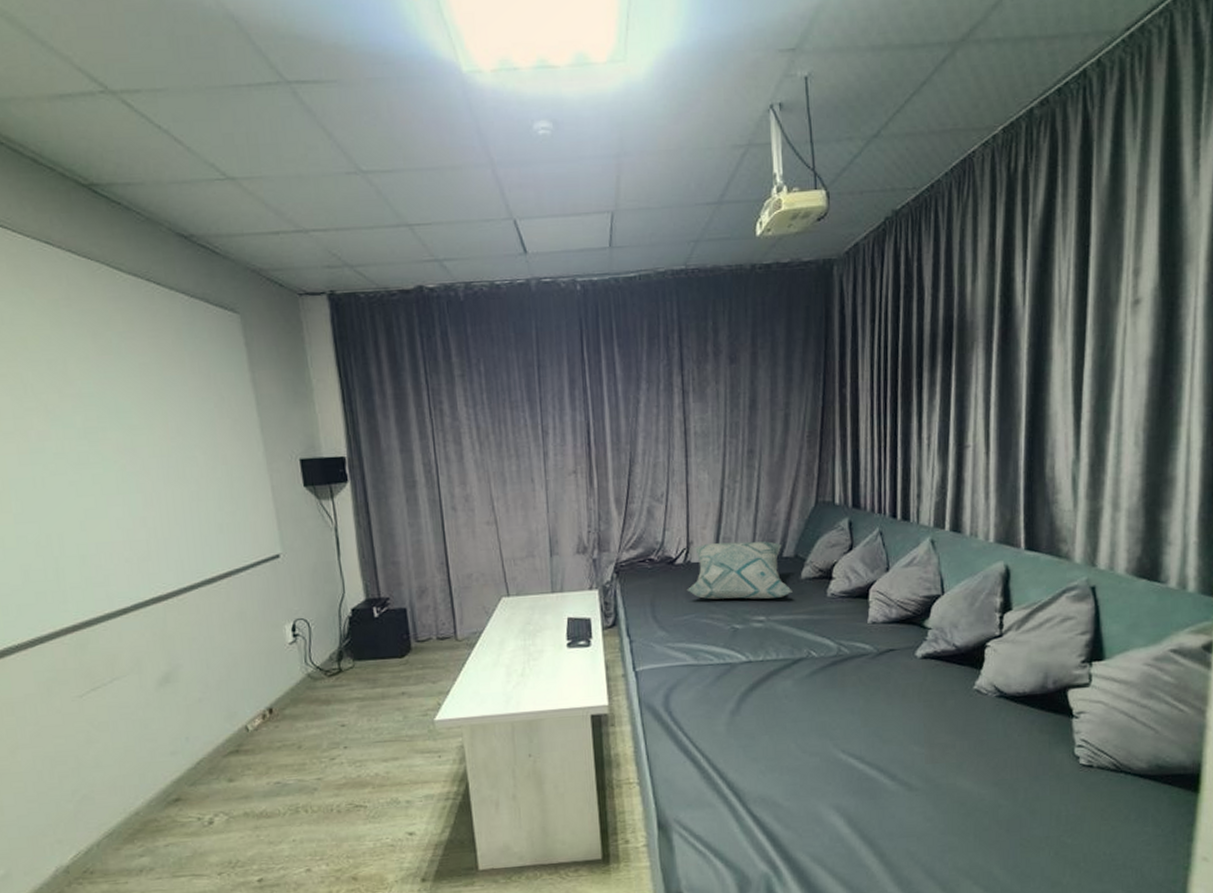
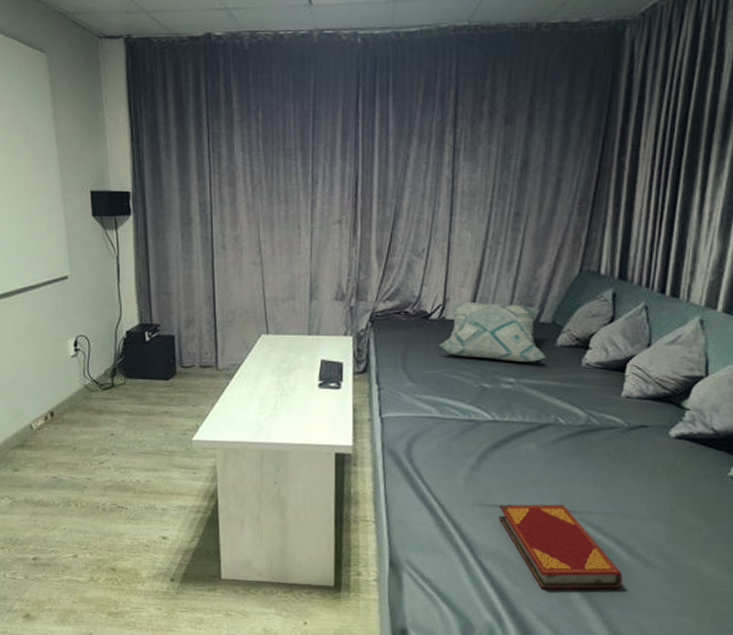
hardback book: none [762,739,889,829] -> present [498,504,623,589]

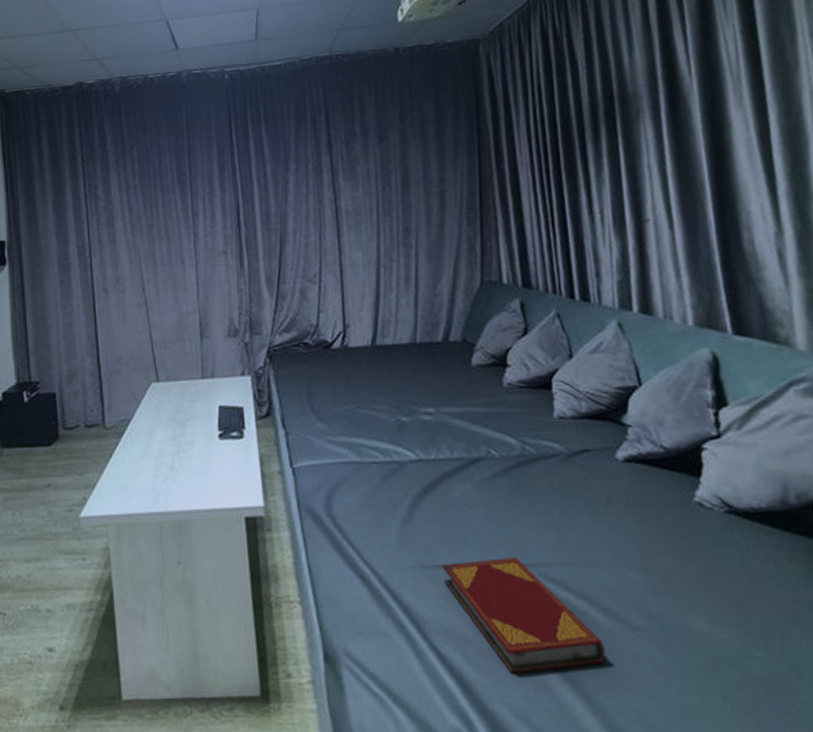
decorative pillow: present [439,302,546,362] -> none [345,324,463,389]

